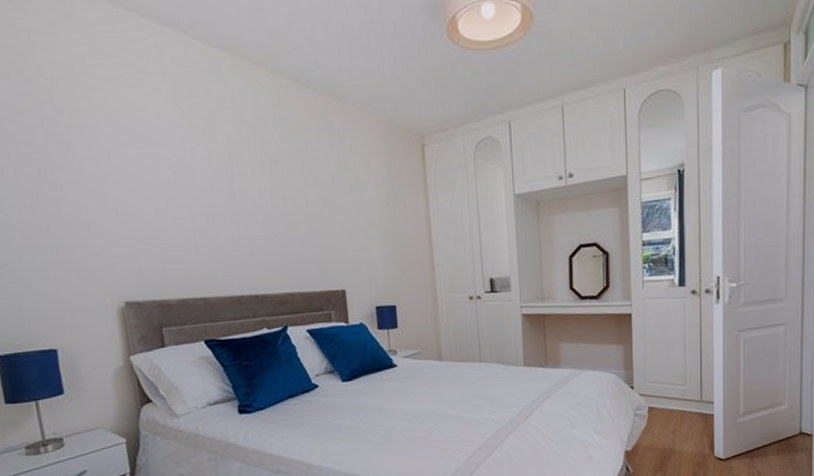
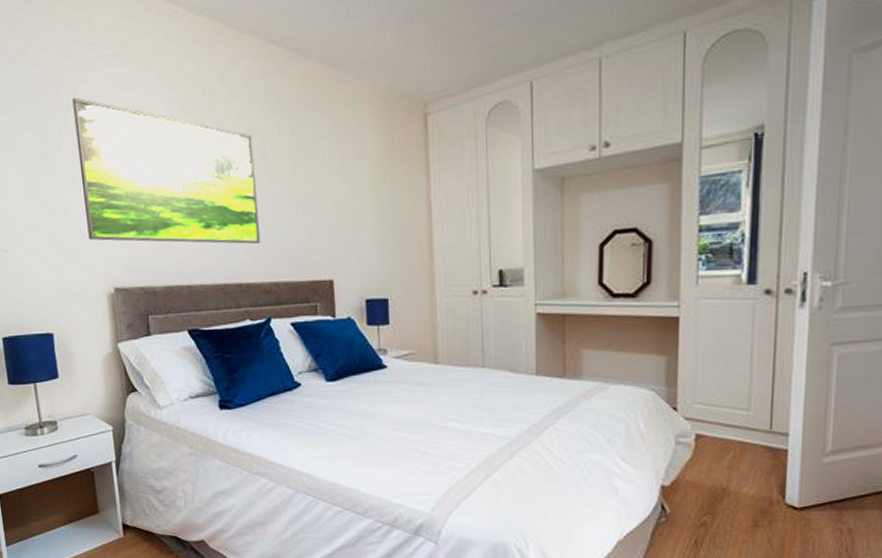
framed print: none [74,115,275,258] -> present [72,97,261,244]

